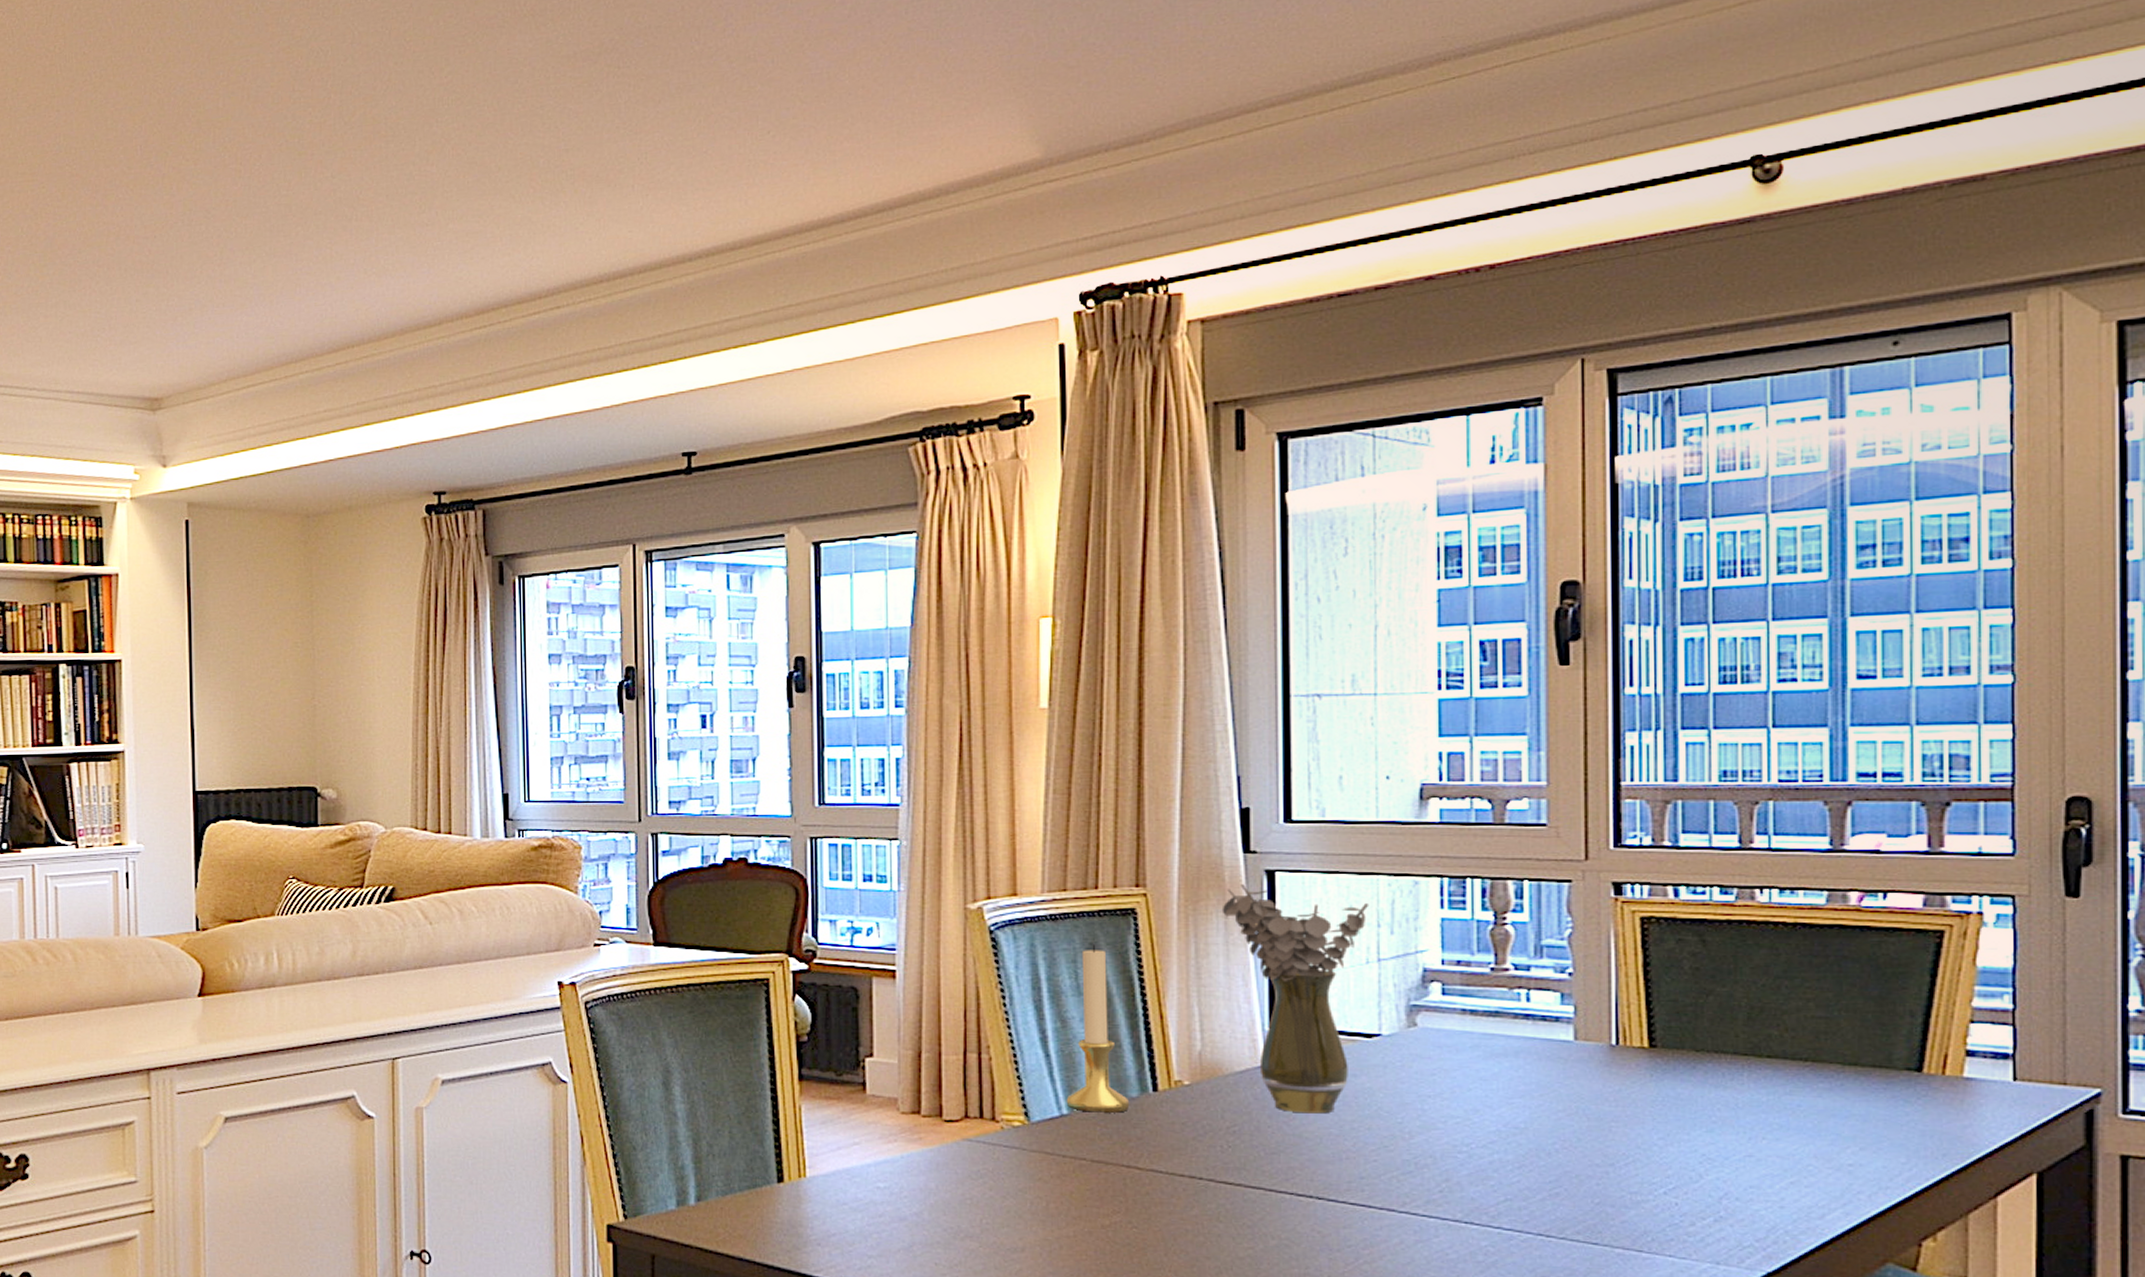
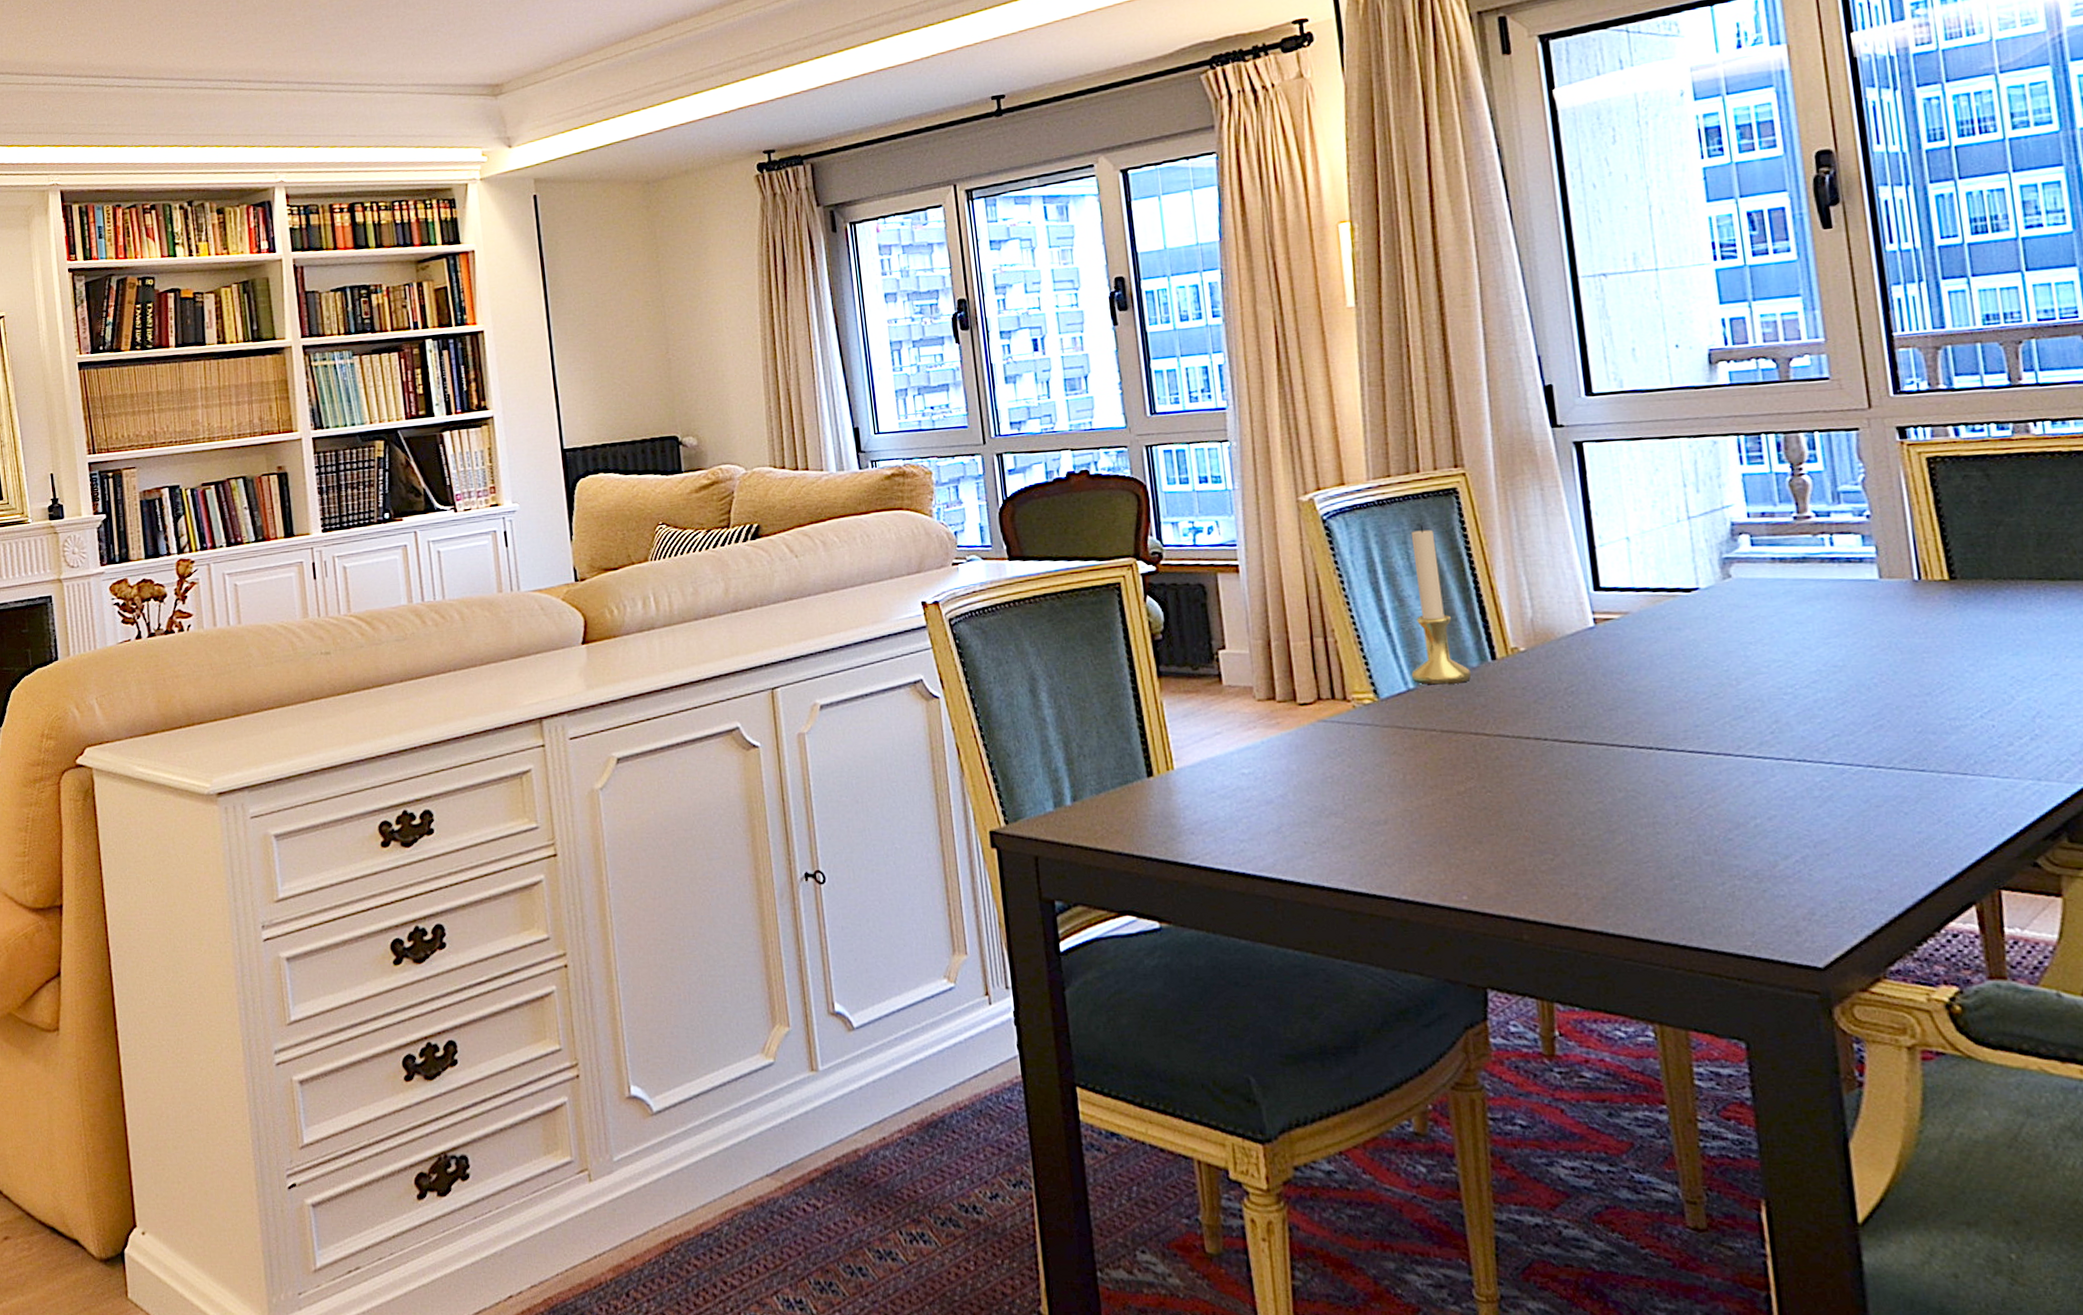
vase: present [1221,884,1369,1114] -> none [1537,457,1674,669]

